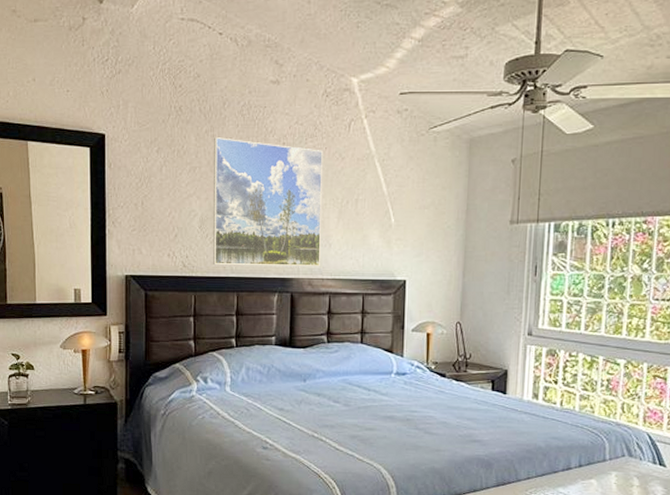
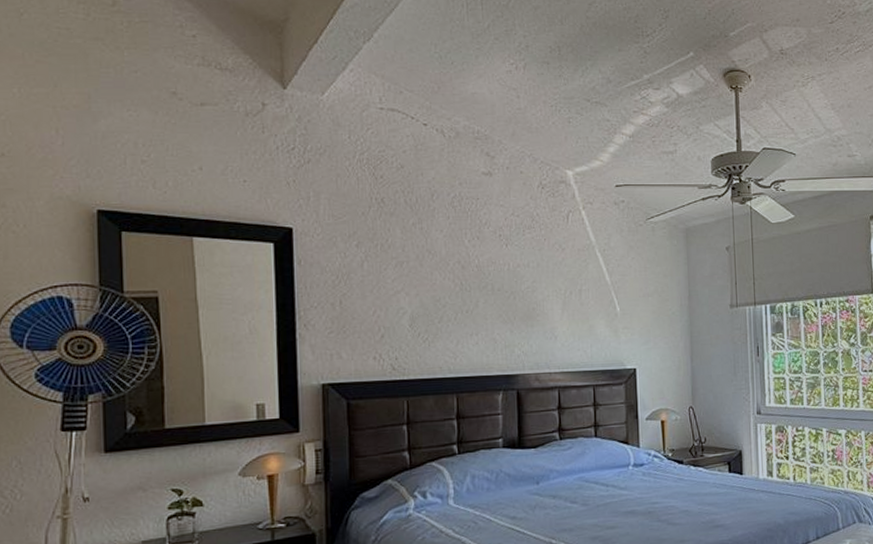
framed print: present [212,137,323,266] -> none [422,230,547,365]

